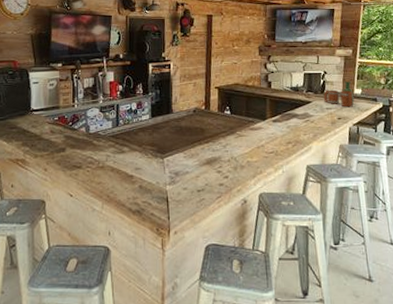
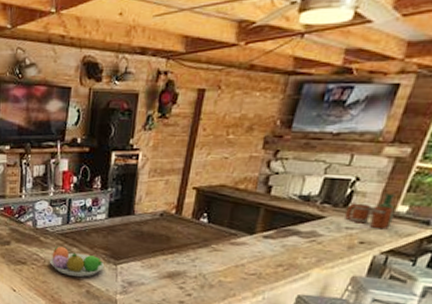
fruit bowl: none [103,147,153,174] -> present [49,246,105,277]

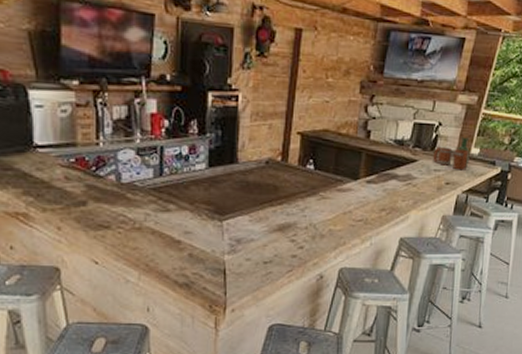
fruit bowl: present [49,246,105,277] -> none [140,203,208,238]

